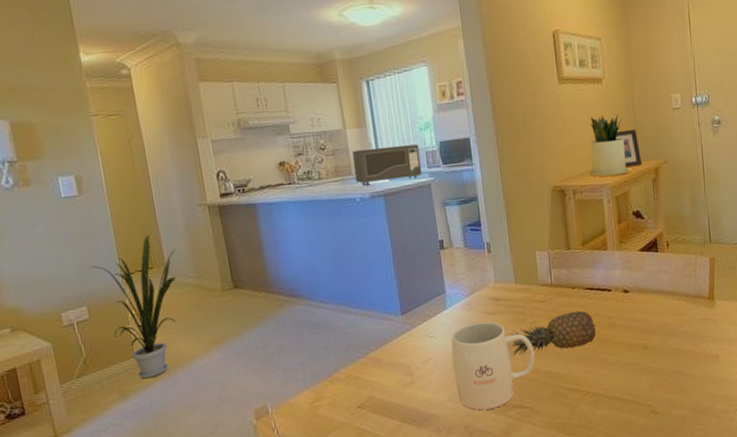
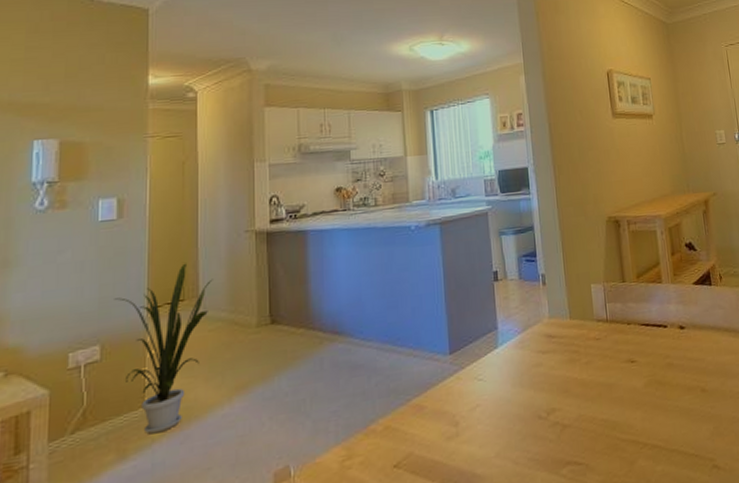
microwave: present [352,144,422,186] -> none [411,172,480,213]
mug: present [451,321,535,411] -> none [500,361,590,469]
fruit: present [511,310,596,357] -> none [565,349,653,402]
planter: present [589,113,630,177] -> none [642,147,681,209]
picture frame: present [615,129,643,168] -> none [666,162,693,199]

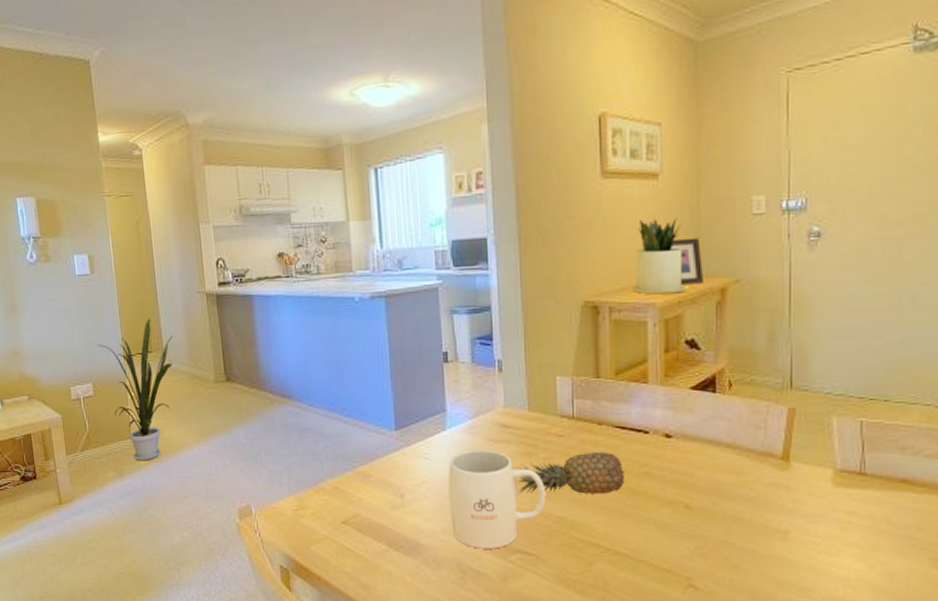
mug: none [500,361,590,469] -> present [447,449,546,549]
fruit: none [565,349,653,402] -> present [518,451,625,494]
planter: none [642,147,681,209] -> present [632,217,687,295]
picture frame: none [666,162,693,199] -> present [670,237,705,285]

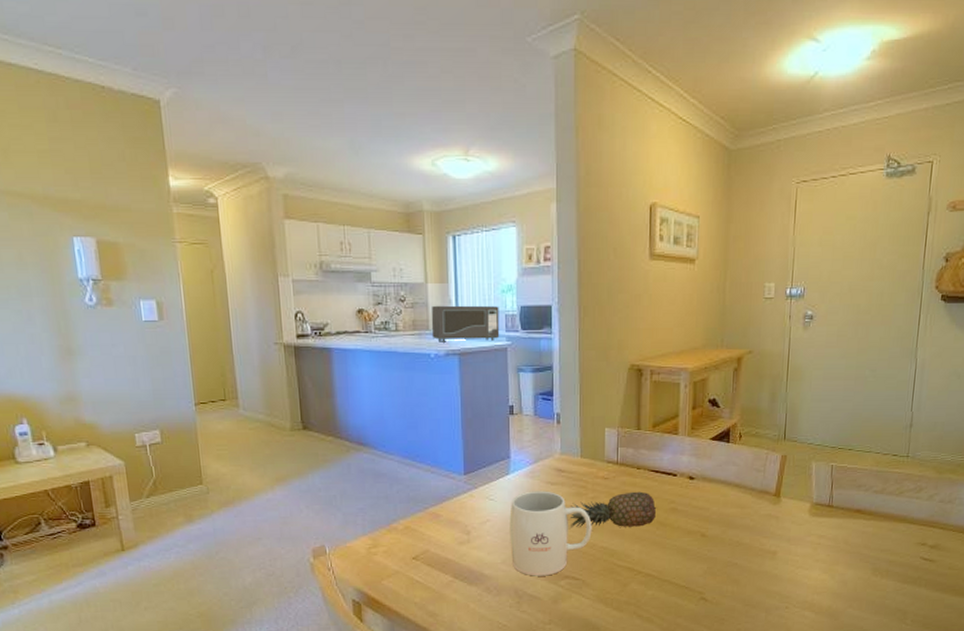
house plant: present [97,318,174,461] -> none [166,367,249,506]
microwave: none [354,242,429,284] -> present [431,305,500,342]
planter: present [632,217,687,295] -> none [670,296,712,361]
picture frame: present [670,237,705,285] -> none [701,315,726,354]

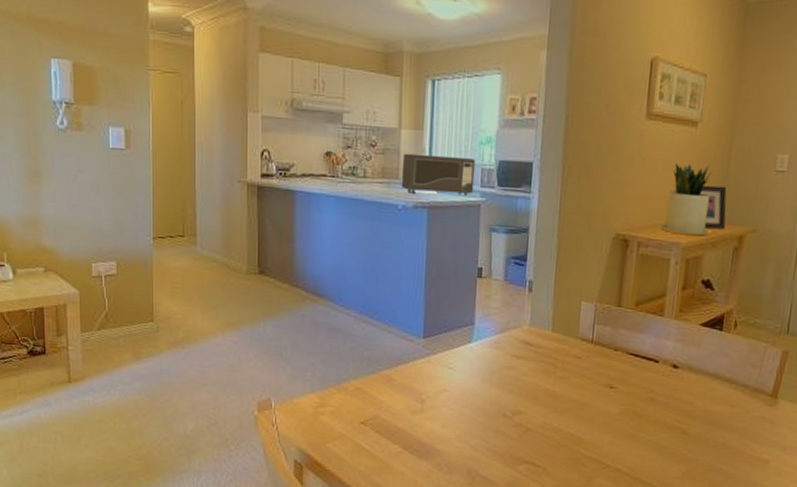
mug: present [509,491,592,576] -> none [466,363,559,459]
fruit: present [569,491,657,528] -> none [533,375,633,415]
planter: none [670,296,712,361] -> present [661,162,712,236]
picture frame: none [701,315,726,354] -> present [700,185,727,230]

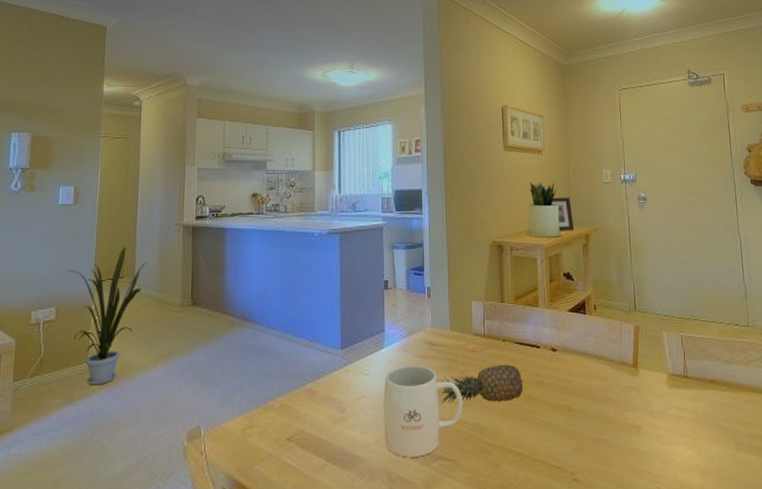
house plant: none [126,202,209,346] -> present [68,246,147,386]
microwave: present [401,153,476,197] -> none [316,189,377,222]
mug: none [466,363,559,459] -> present [383,364,463,458]
fruit: none [533,375,633,415] -> present [441,364,524,404]

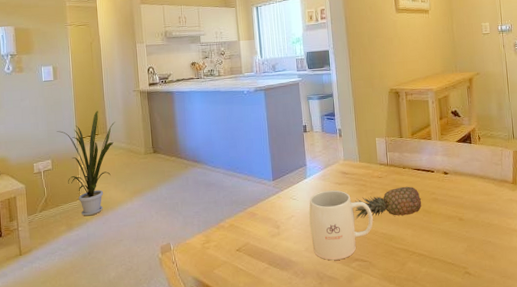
planter: present [526,181,563,238] -> none [418,36,450,84]
picture frame: present [551,197,575,231] -> none [438,48,460,77]

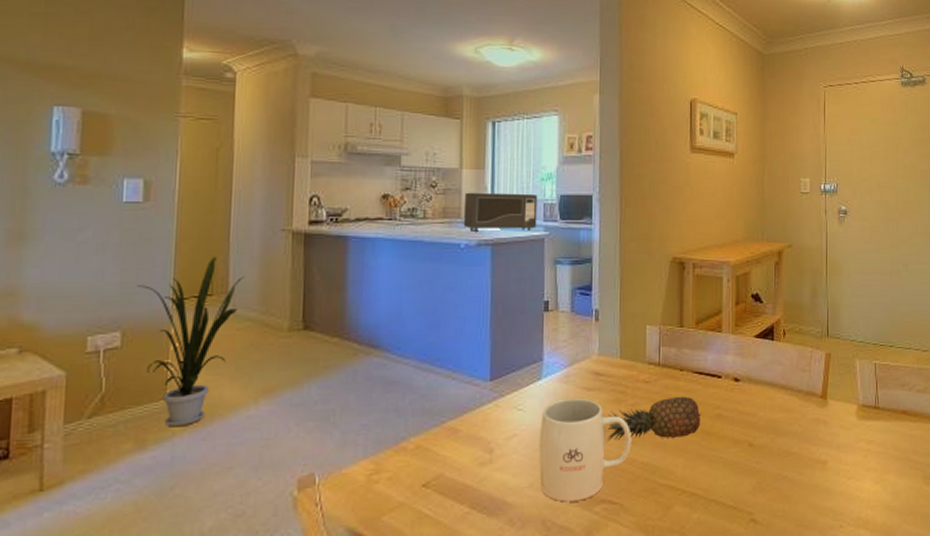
microwave: none [243,53,293,82] -> present [463,192,538,232]

